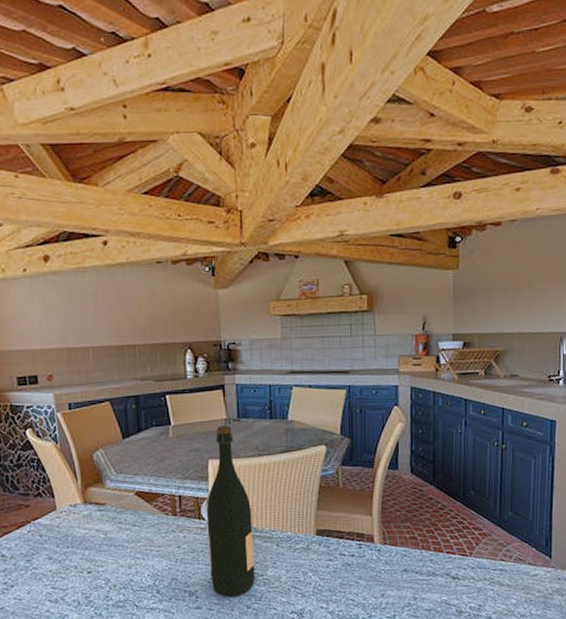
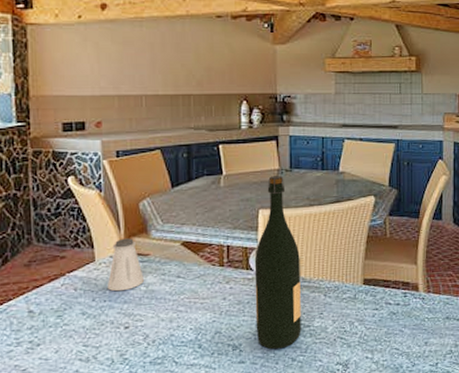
saltshaker: none [69,488,102,539] -> present [107,238,144,292]

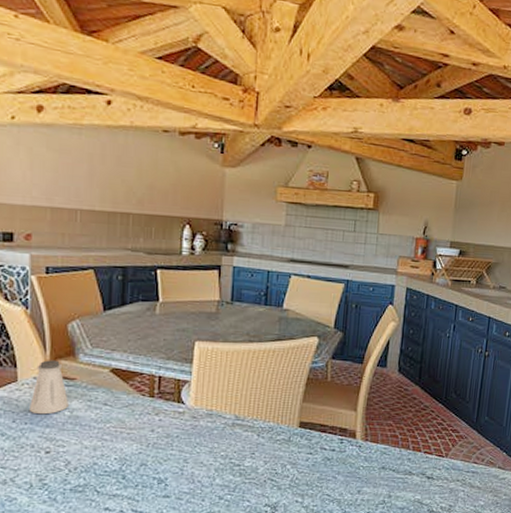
wine bottle: present [254,176,301,350] -> none [183,307,235,486]

